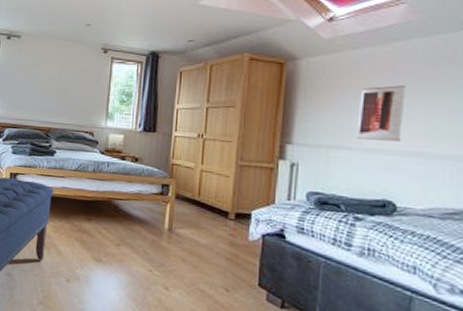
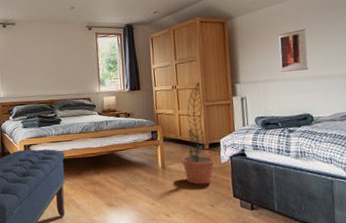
decorative plant: none [195,133,240,263] -> present [181,81,215,185]

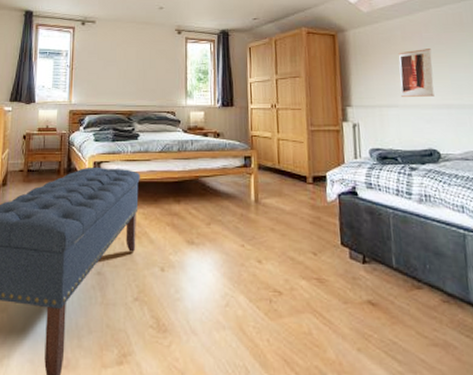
decorative plant: present [181,81,215,185] -> none [279,101,319,227]

